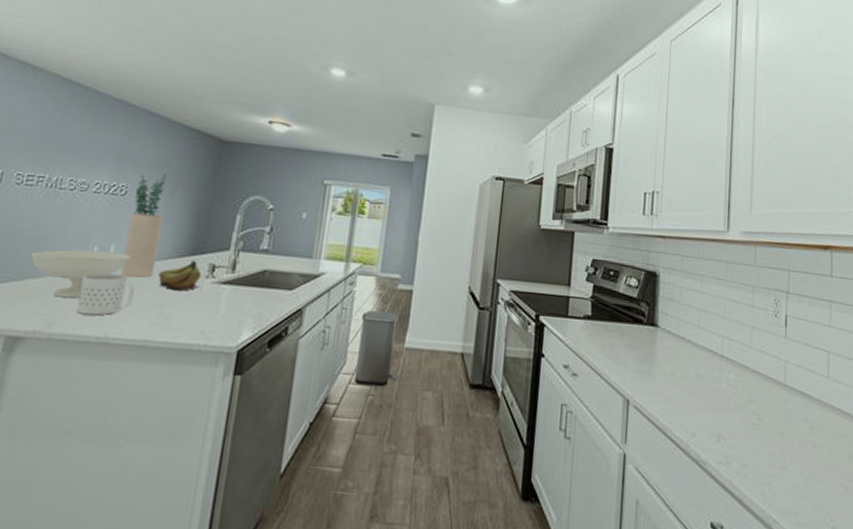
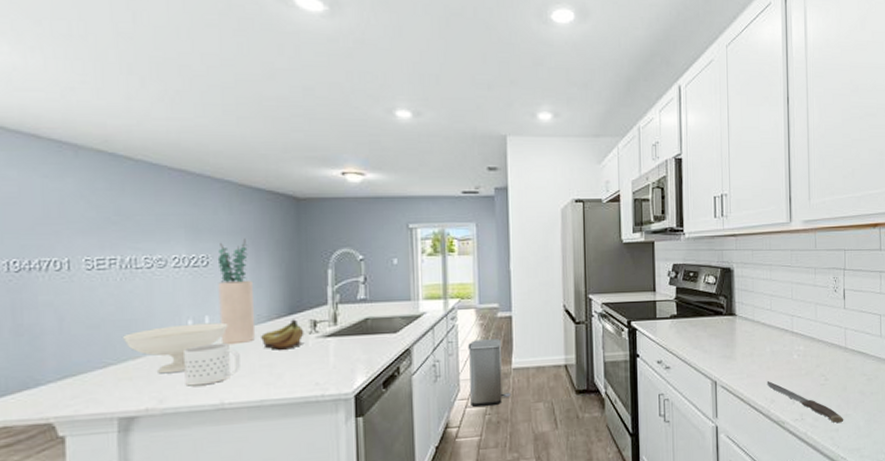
knife: none [688,410,779,476] -> present [766,381,844,423]

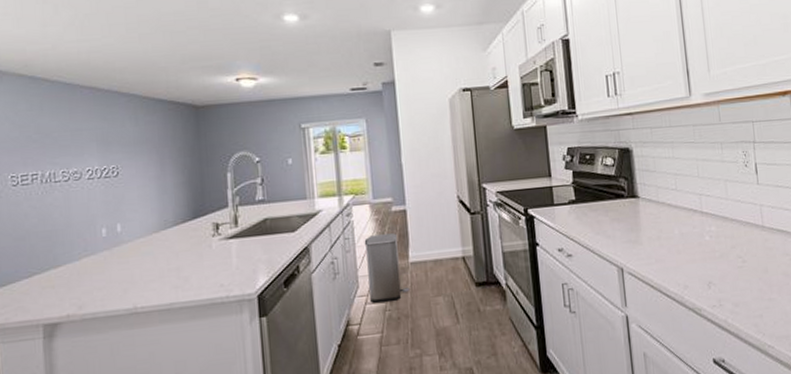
bowl: present [122,322,228,374] -> none [44,229,138,281]
mug: present [184,342,240,386] -> none [99,248,151,292]
vase: present [217,238,256,345] -> none [126,148,164,251]
fruit: present [261,319,304,350] -> none [168,223,208,254]
knife: present [766,381,844,423] -> none [677,265,768,309]

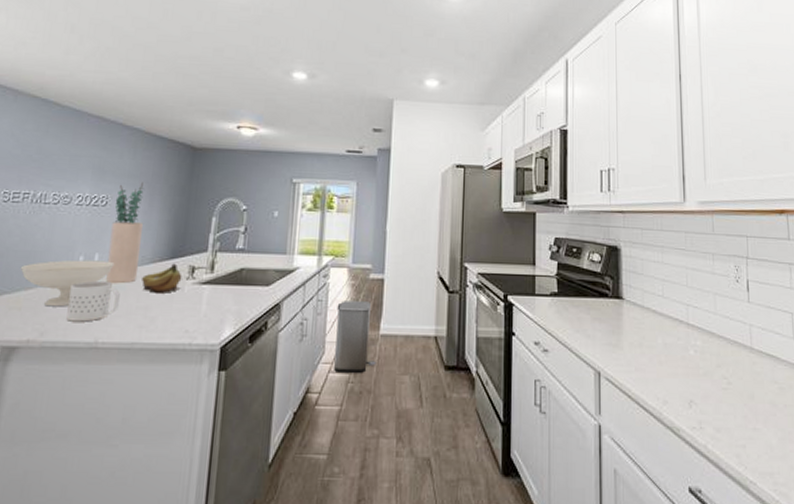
bowl: none [44,229,138,281] -> present [20,259,115,307]
mug: none [99,248,151,292] -> present [66,280,120,322]
vase: none [126,148,164,251] -> present [105,182,144,284]
fruit: none [168,223,208,254] -> present [142,263,182,293]

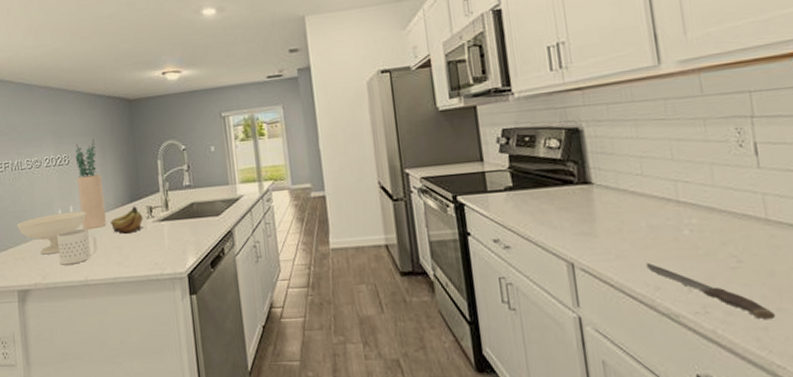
pedal bin: present [334,301,376,373] -> none [284,219,331,287]
knife: none [658,378,752,438] -> present [645,263,776,320]

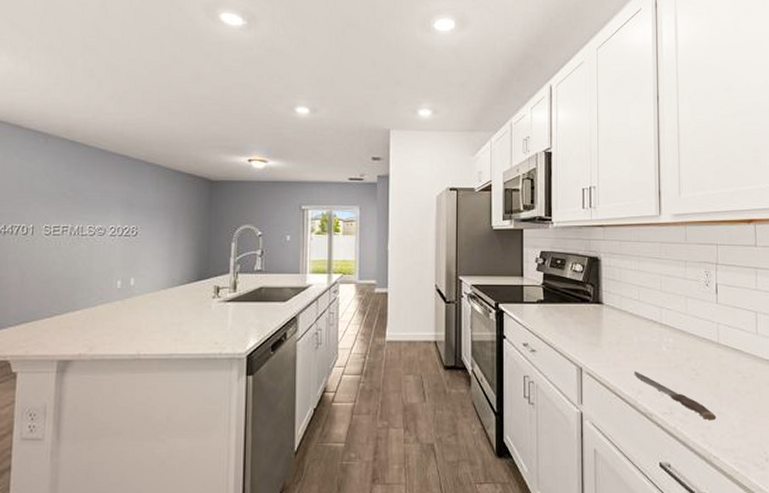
bowl: present [16,211,87,255] -> none [66,284,149,325]
mug: present [57,228,98,265] -> none [111,301,156,337]
vase: present [75,138,107,230] -> none [141,213,171,304]
fruit: present [111,206,143,234] -> none [174,284,209,311]

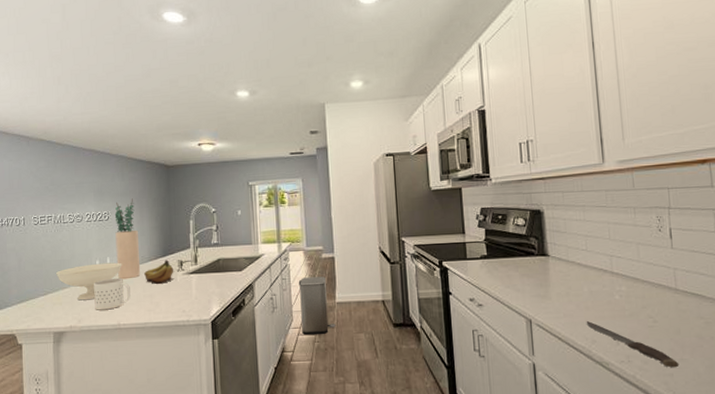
bowl: none [66,284,149,325] -> present [55,262,122,301]
mug: none [111,301,156,337] -> present [94,277,131,310]
vase: none [141,213,171,304] -> present [114,198,141,280]
fruit: none [174,284,209,311] -> present [144,260,174,284]
pedal bin: none [347,313,384,374] -> present [298,276,336,335]

